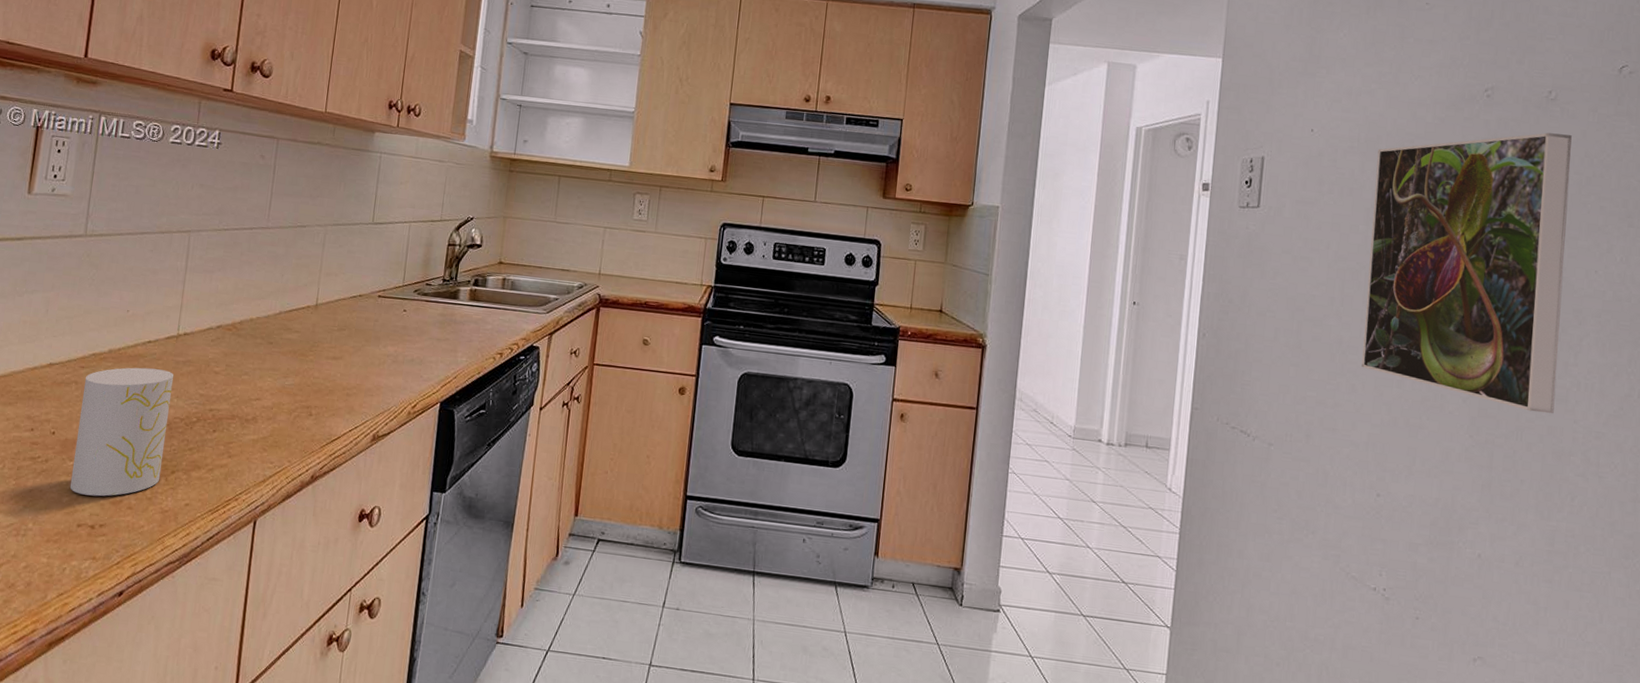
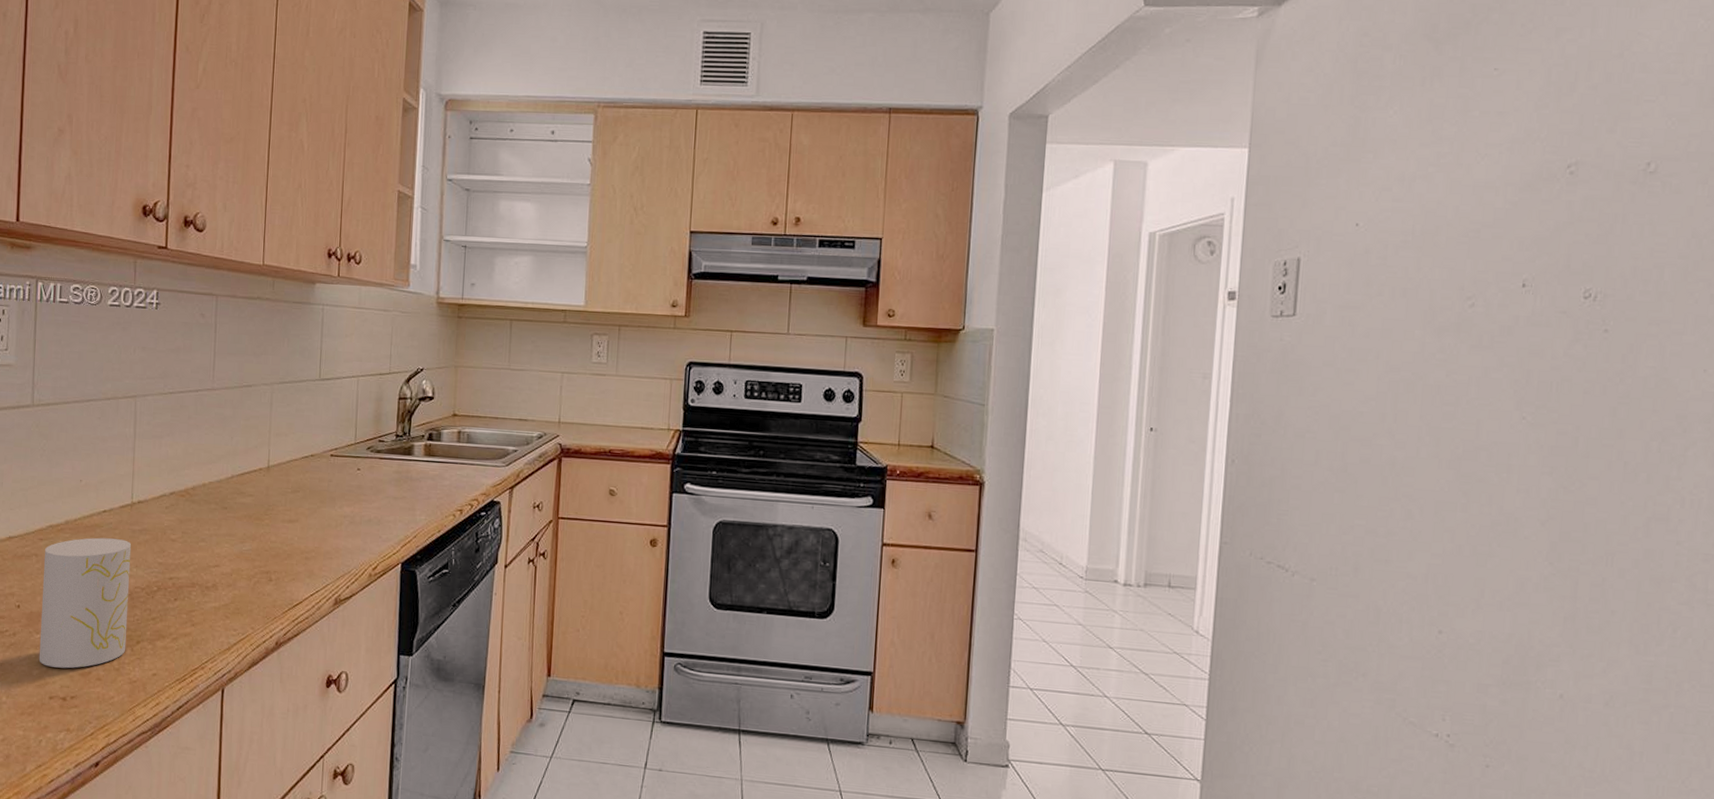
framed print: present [1362,132,1572,414] -> none [1419,212,1676,536]

